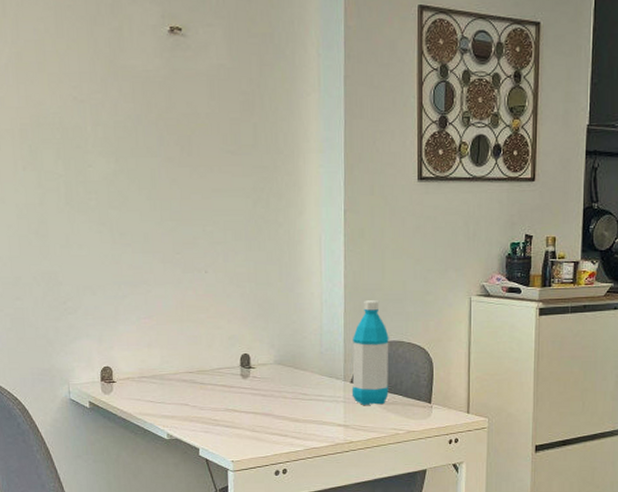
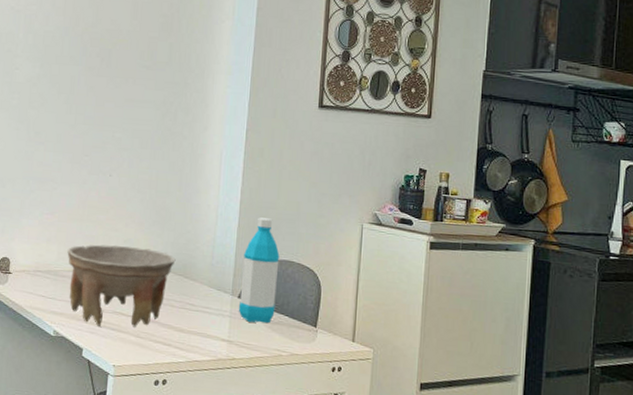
bowl: none [170,342,284,425] -> present [67,244,176,329]

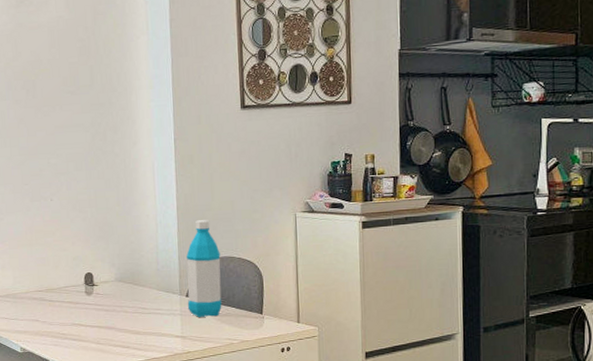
bowl: present [67,244,176,329] -> none [22,263,124,339]

